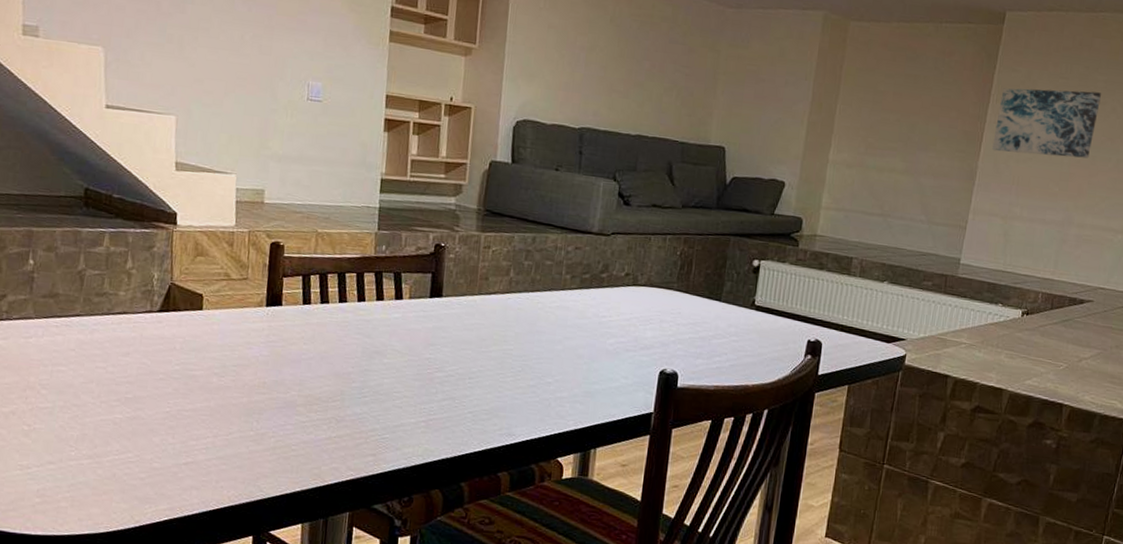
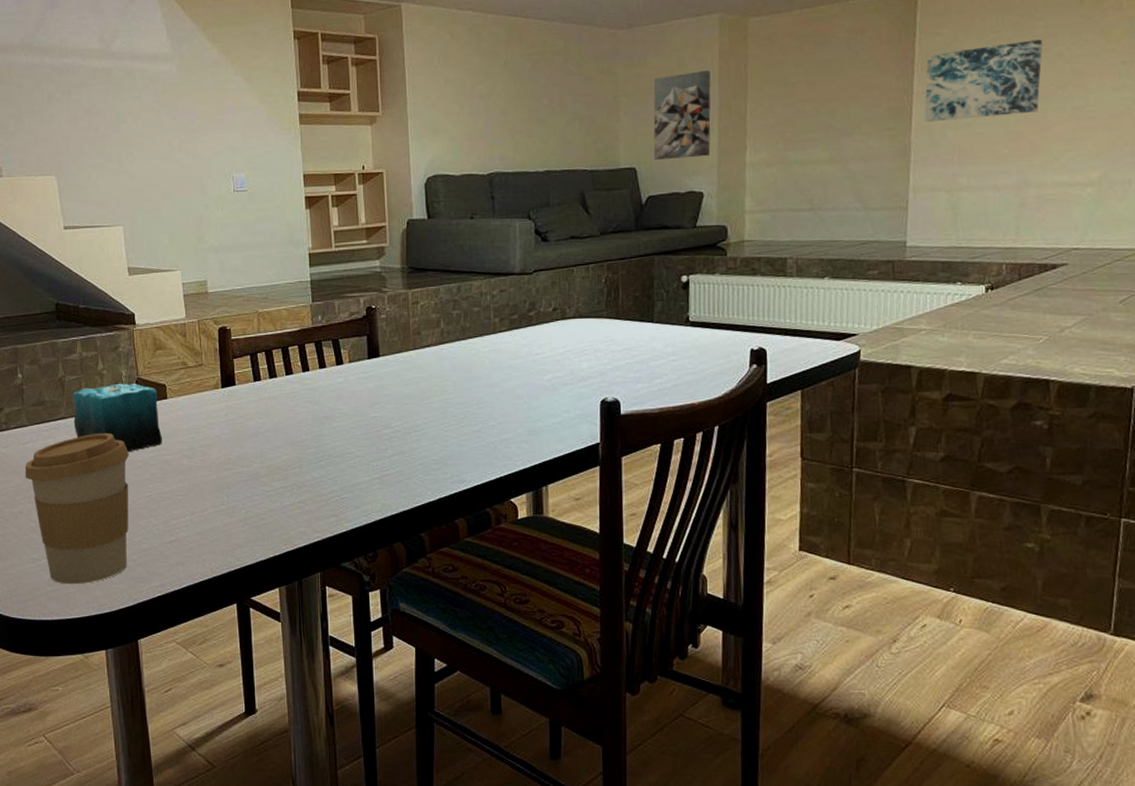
coffee cup: none [23,337,151,499] -> present [25,432,129,585]
candle: none [89,264,193,362] -> present [72,365,162,452]
wall art: none [744,62,808,148] -> present [653,70,711,160]

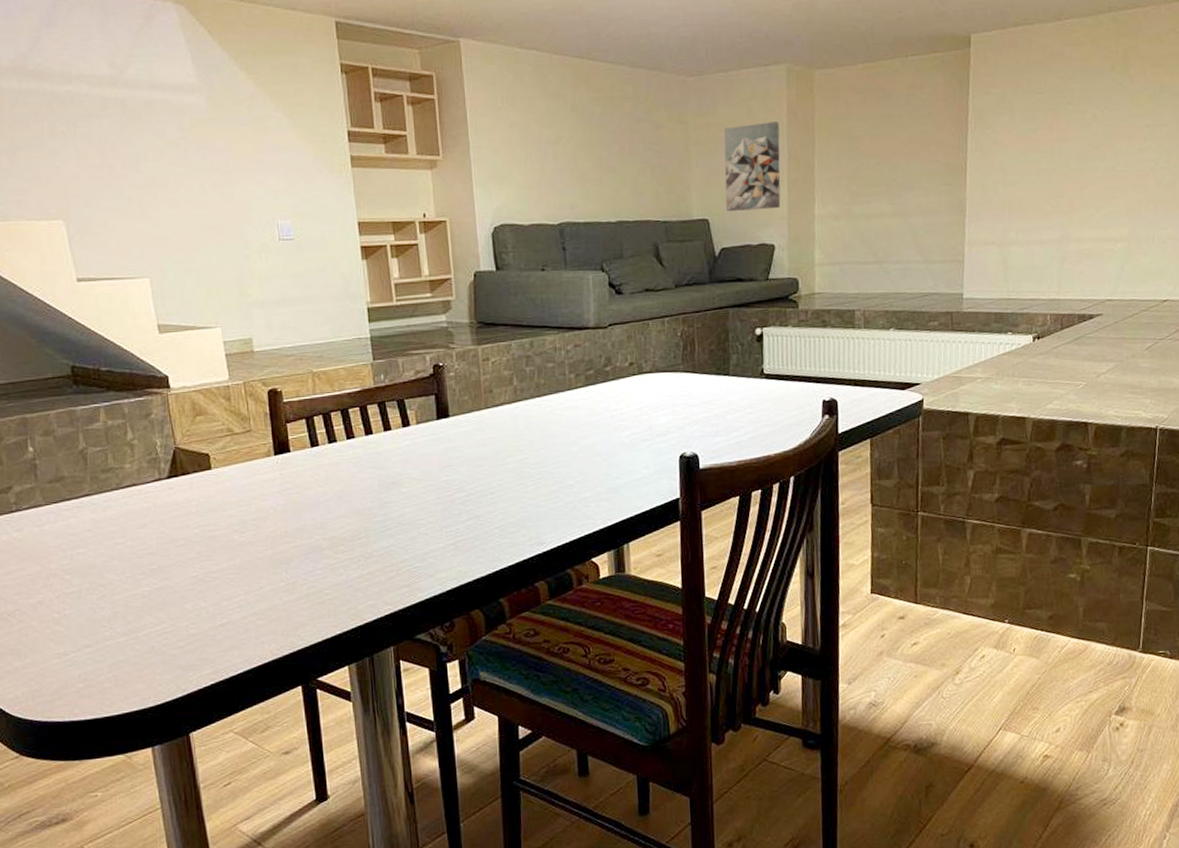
coffee cup: present [25,432,129,585] -> none [42,509,173,680]
candle: present [72,365,162,452] -> none [97,435,208,530]
wall art: present [924,39,1042,123] -> none [977,102,1080,179]

